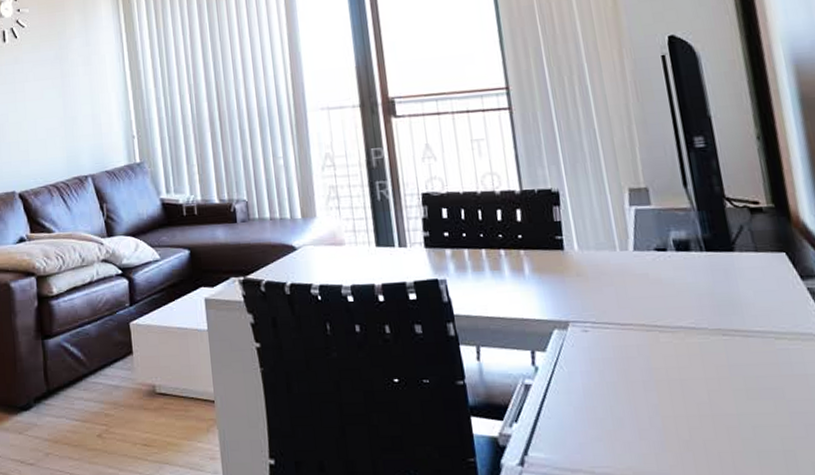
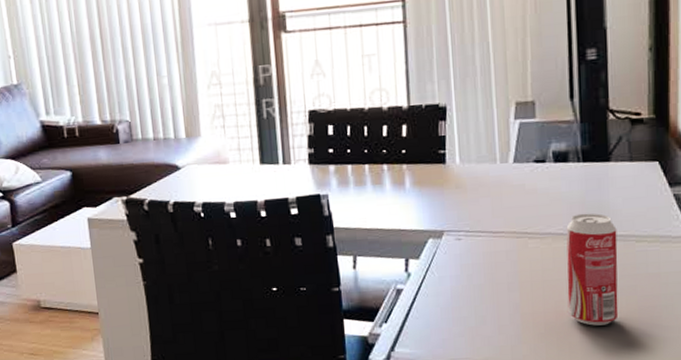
beverage can: none [697,306,769,433] -> present [566,213,619,326]

